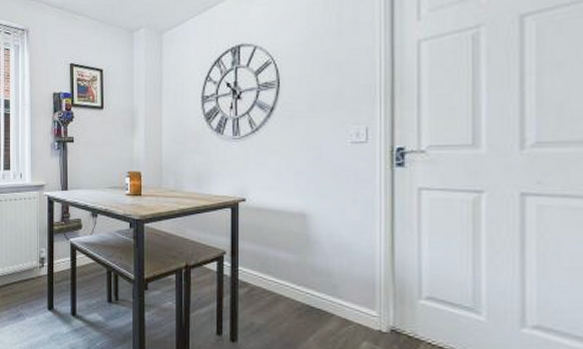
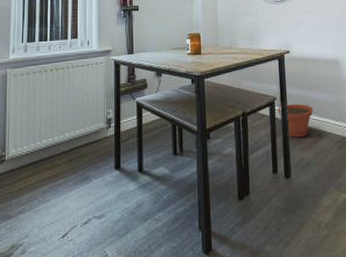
plant pot: none [227,261,270,300] -> present [278,104,314,138]

